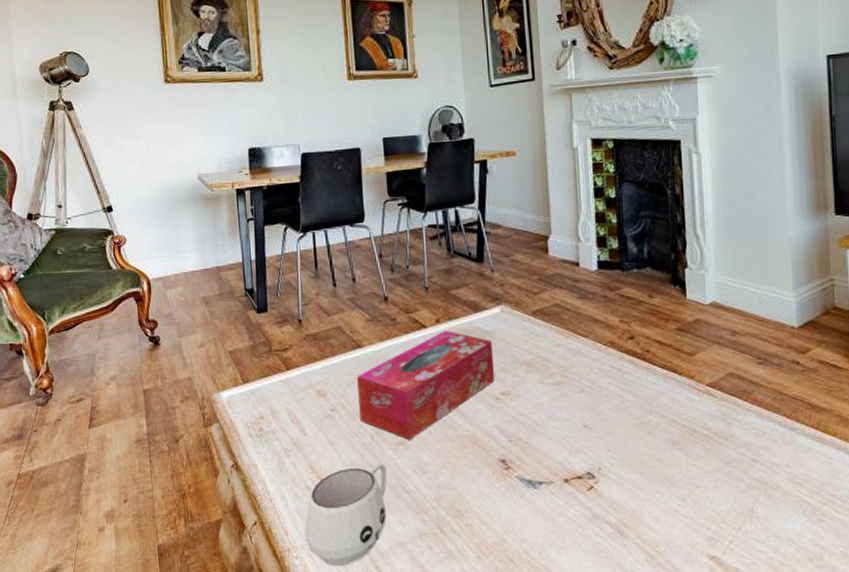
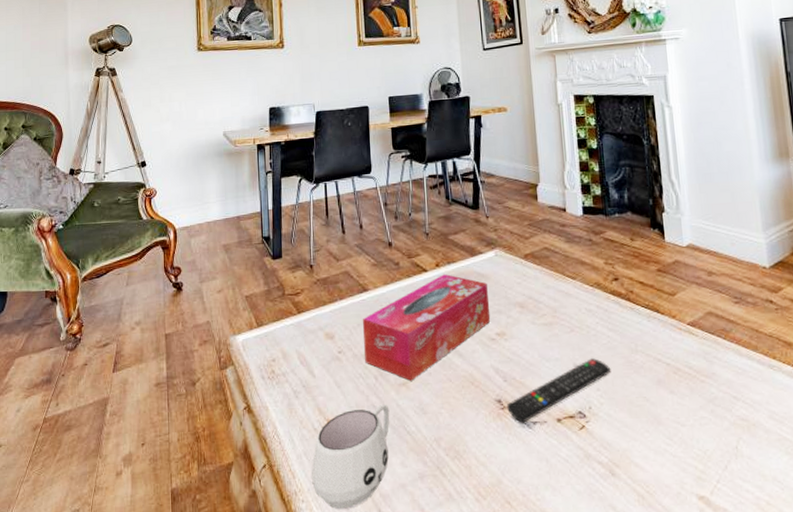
remote control: none [511,419,623,483] -> present [507,358,611,423]

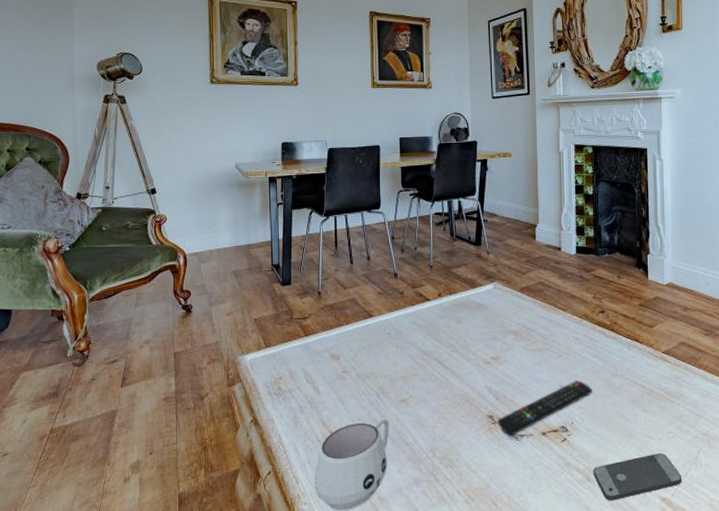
tissue box: present [363,274,490,381] -> none [367,303,486,398]
smartphone: none [617,443,722,499] -> present [593,453,682,501]

